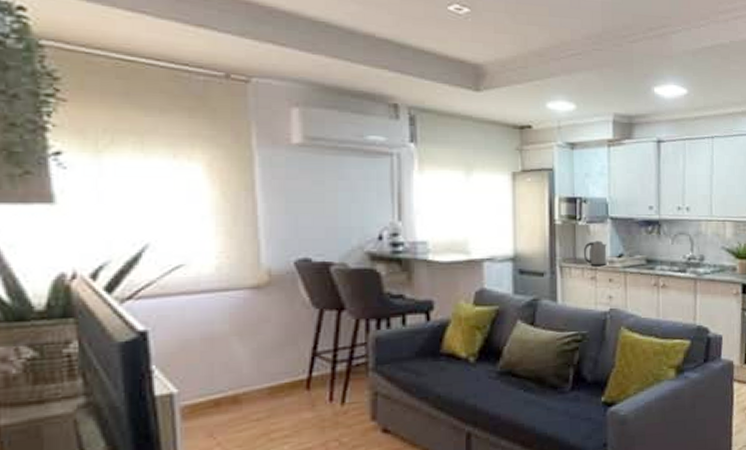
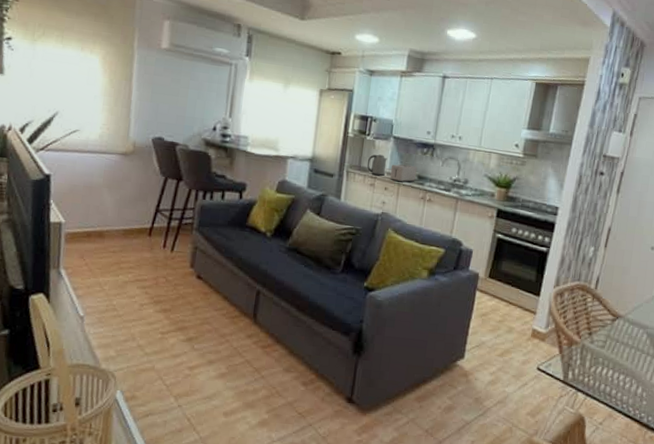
toaster: none [612,248,644,270] -> present [389,164,417,183]

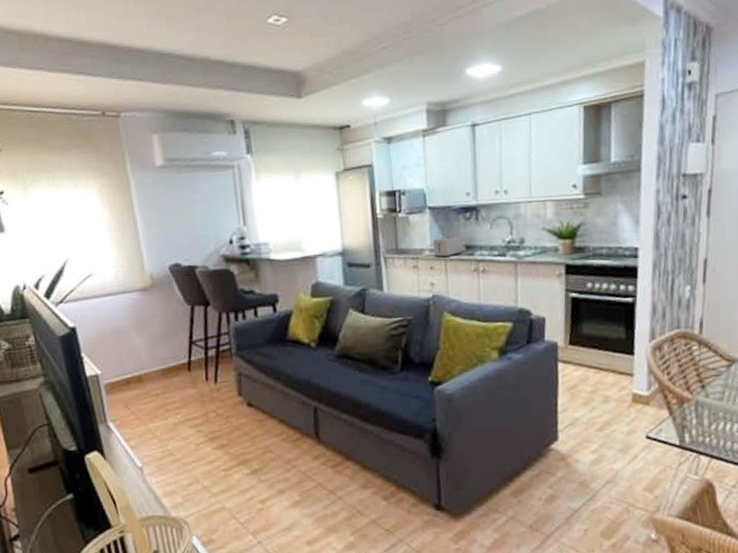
kettle: present [367,154,387,177] -> none [404,230,428,256]

